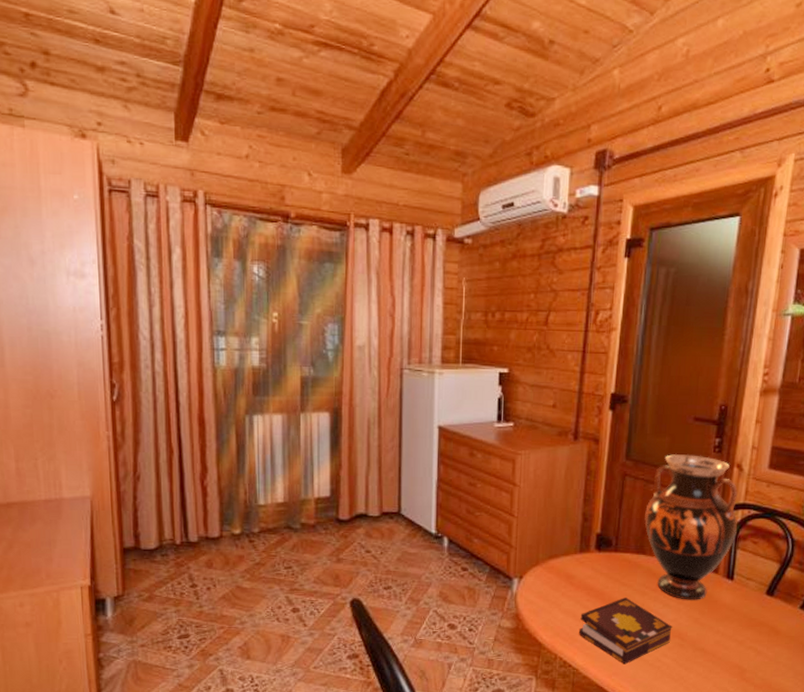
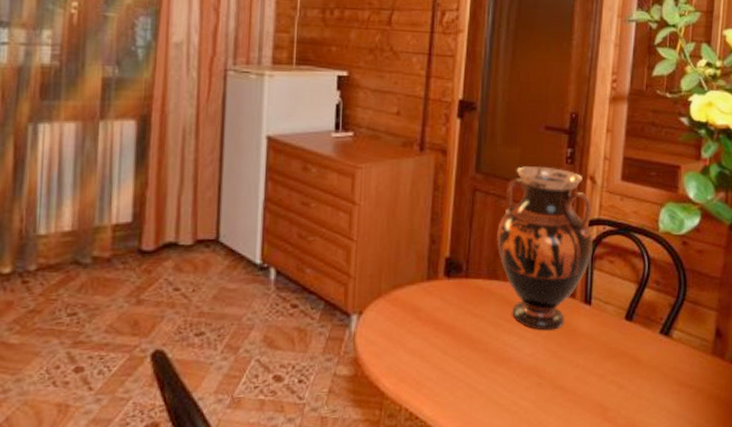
book: present [579,598,672,665] -> none [427,331,529,412]

